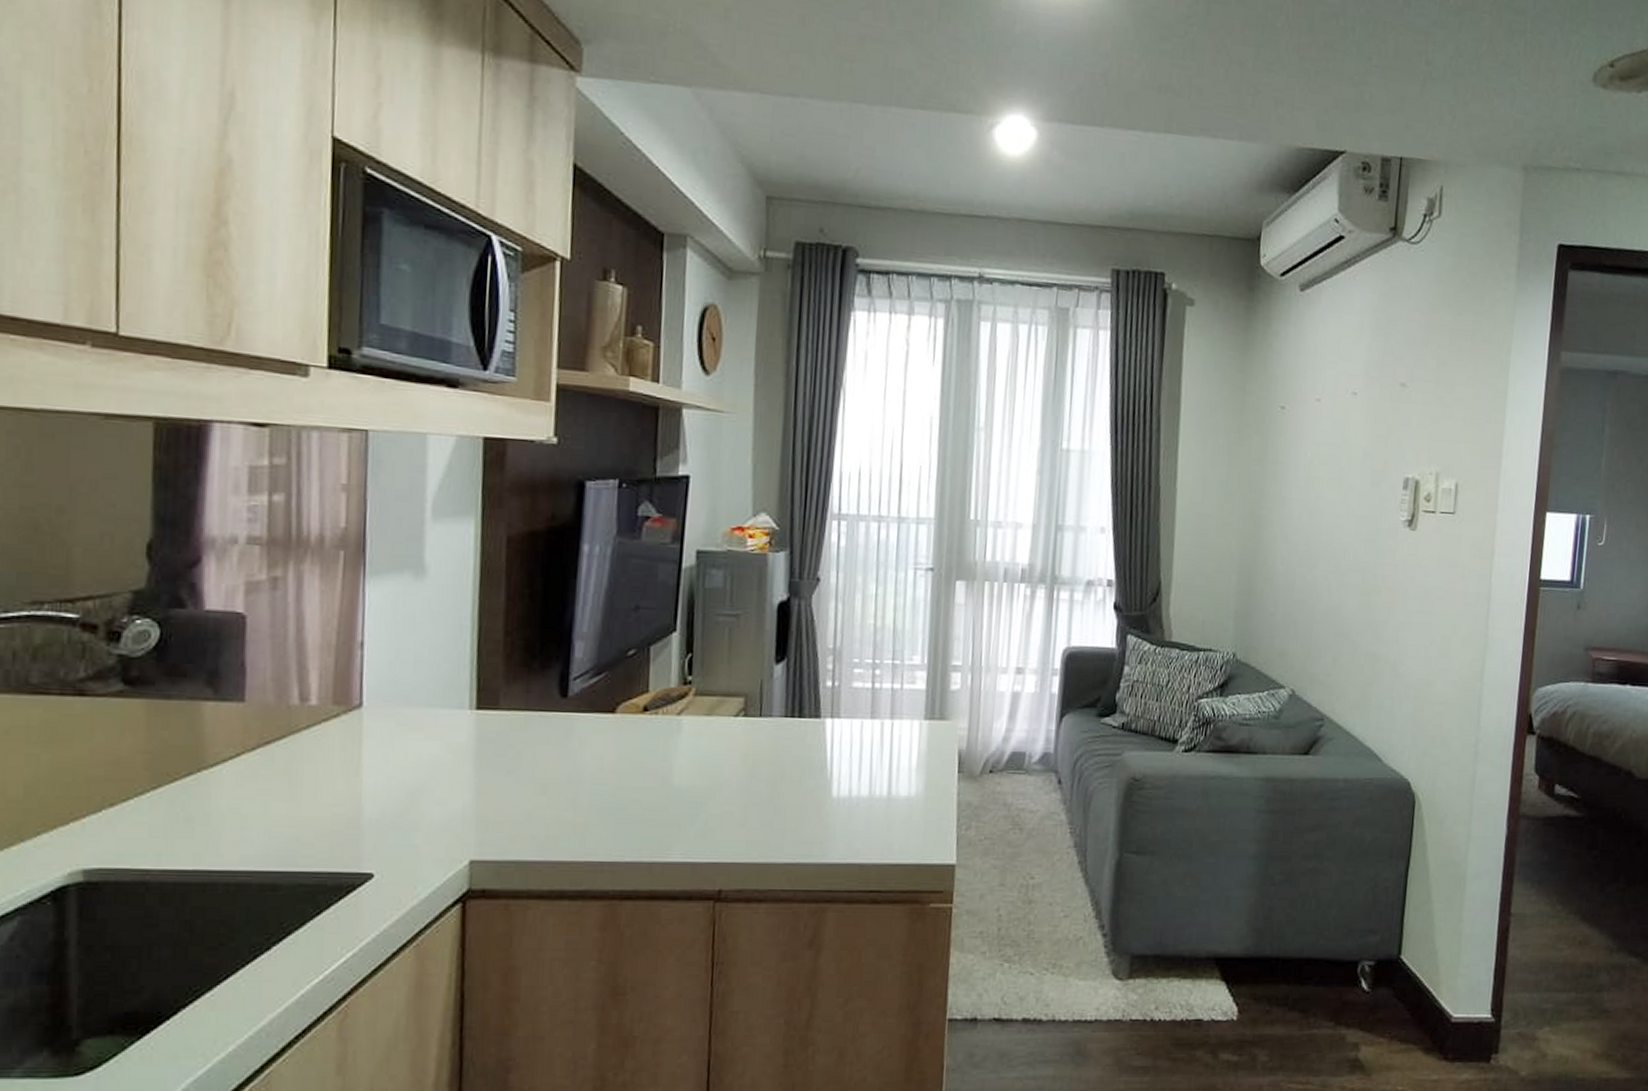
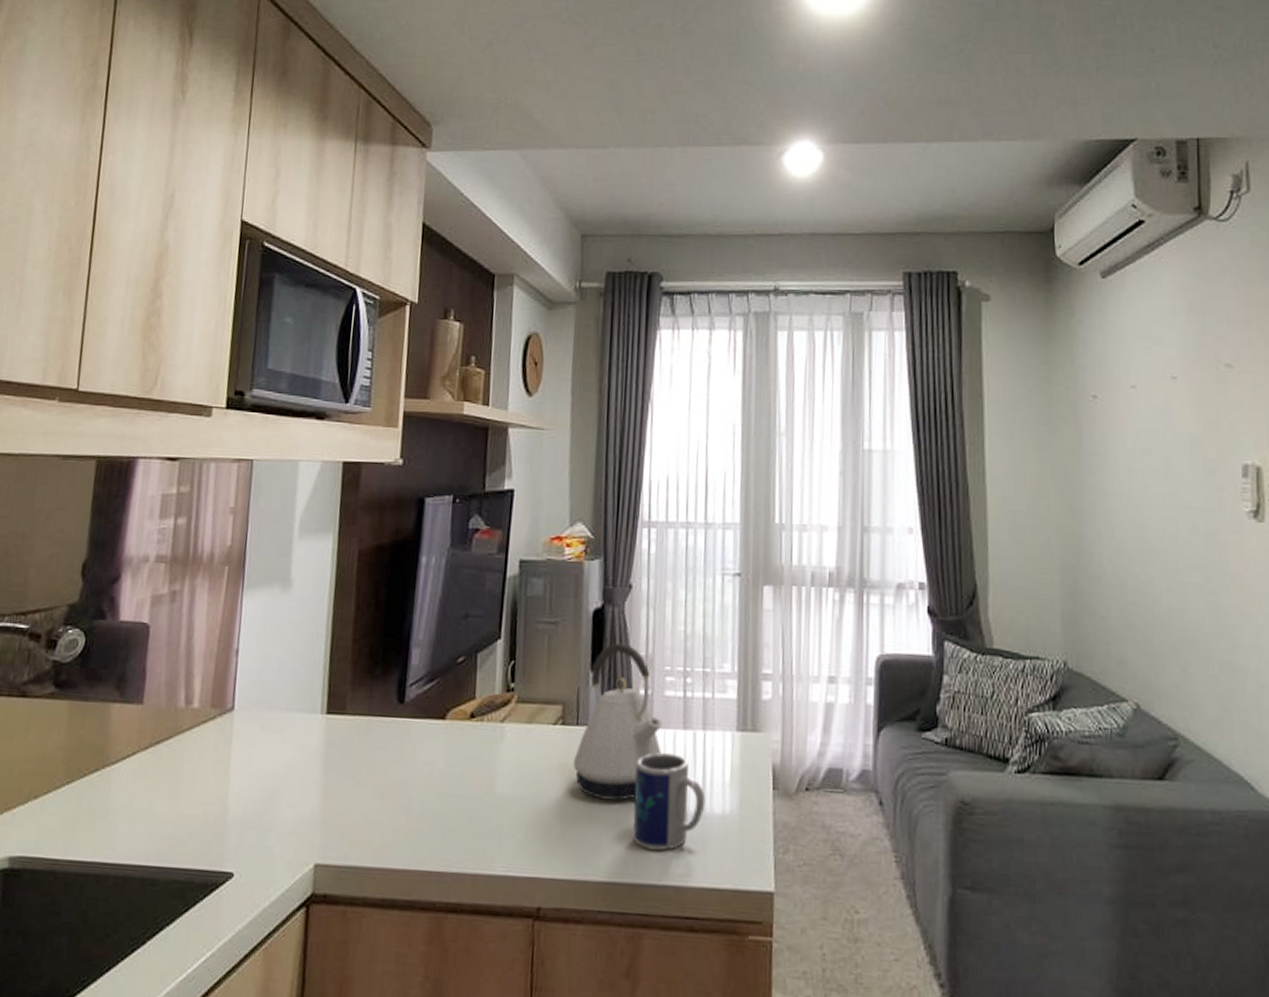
kettle: none [755,635,850,788] -> present [572,642,663,801]
mug: none [817,741,892,832] -> present [632,753,706,851]

